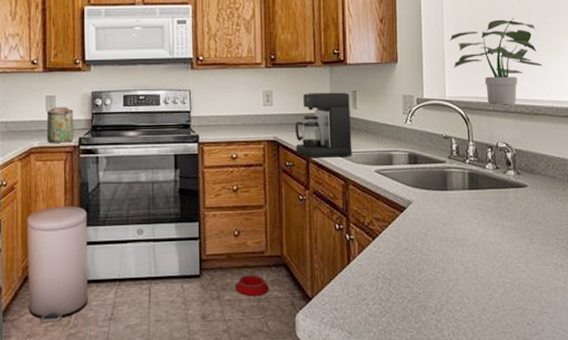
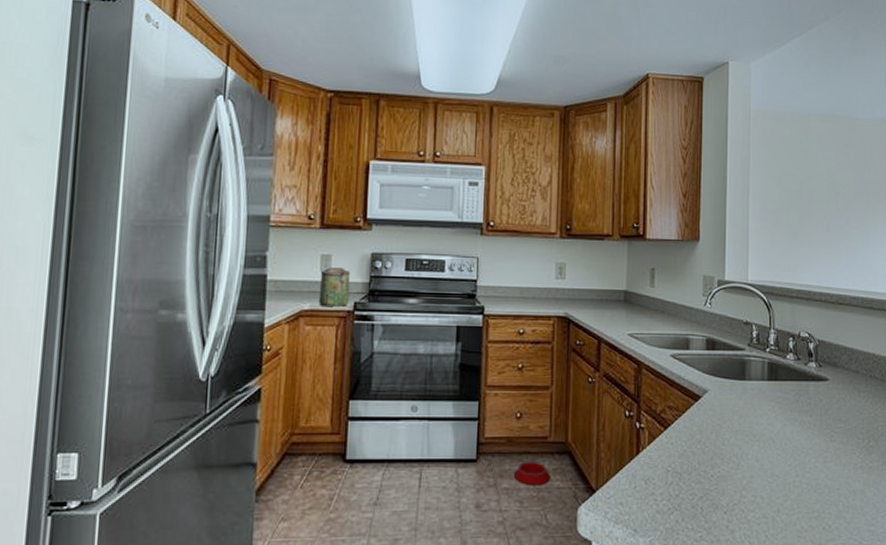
pedal bin: present [27,205,89,323] -> none [285,376,358,505]
coffee maker: present [294,92,352,158] -> none [587,268,648,339]
potted plant: present [449,18,543,104] -> none [754,201,850,291]

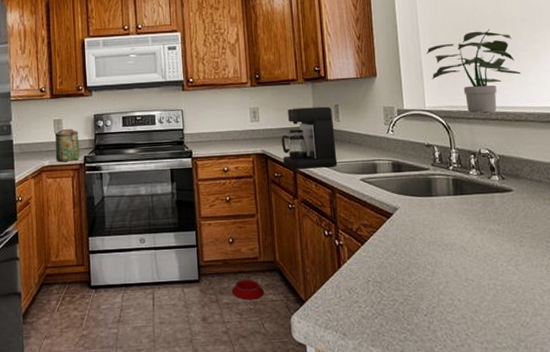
coffee maker: none [587,268,648,339] -> present [281,106,338,169]
potted plant: none [754,201,850,291] -> present [426,29,522,113]

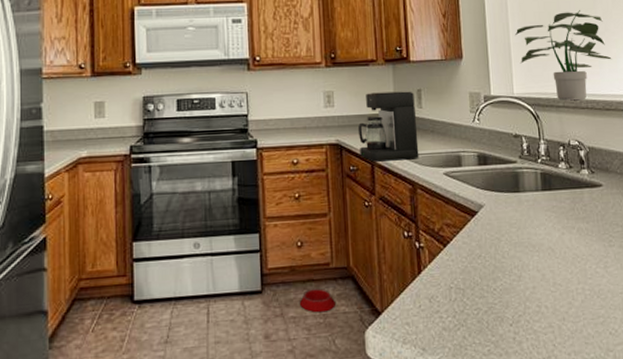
canister: present [54,129,80,163] -> none [95,113,125,153]

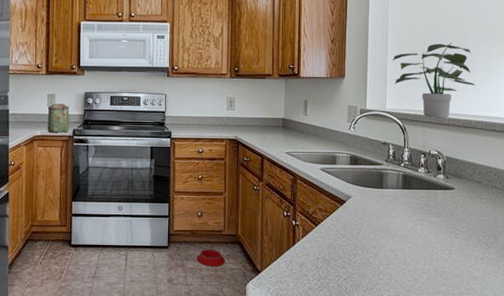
canister: none [95,113,125,153] -> present [47,104,70,134]
coffee maker: present [357,91,419,162] -> none [252,100,302,156]

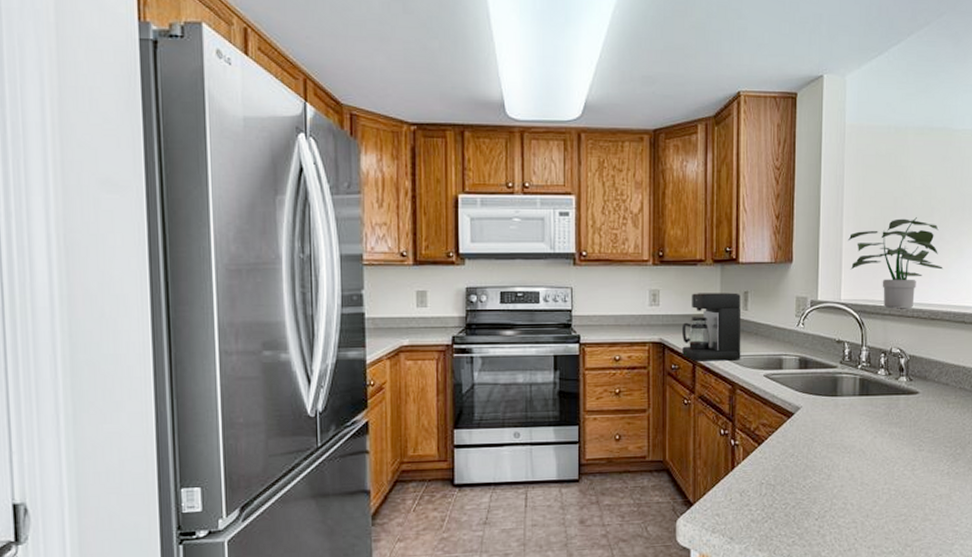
canister: present [47,104,70,134] -> none [417,303,447,342]
pet bowl: present [197,249,225,267] -> none [616,480,649,502]
coffee maker: none [252,100,302,156] -> present [681,292,741,361]

